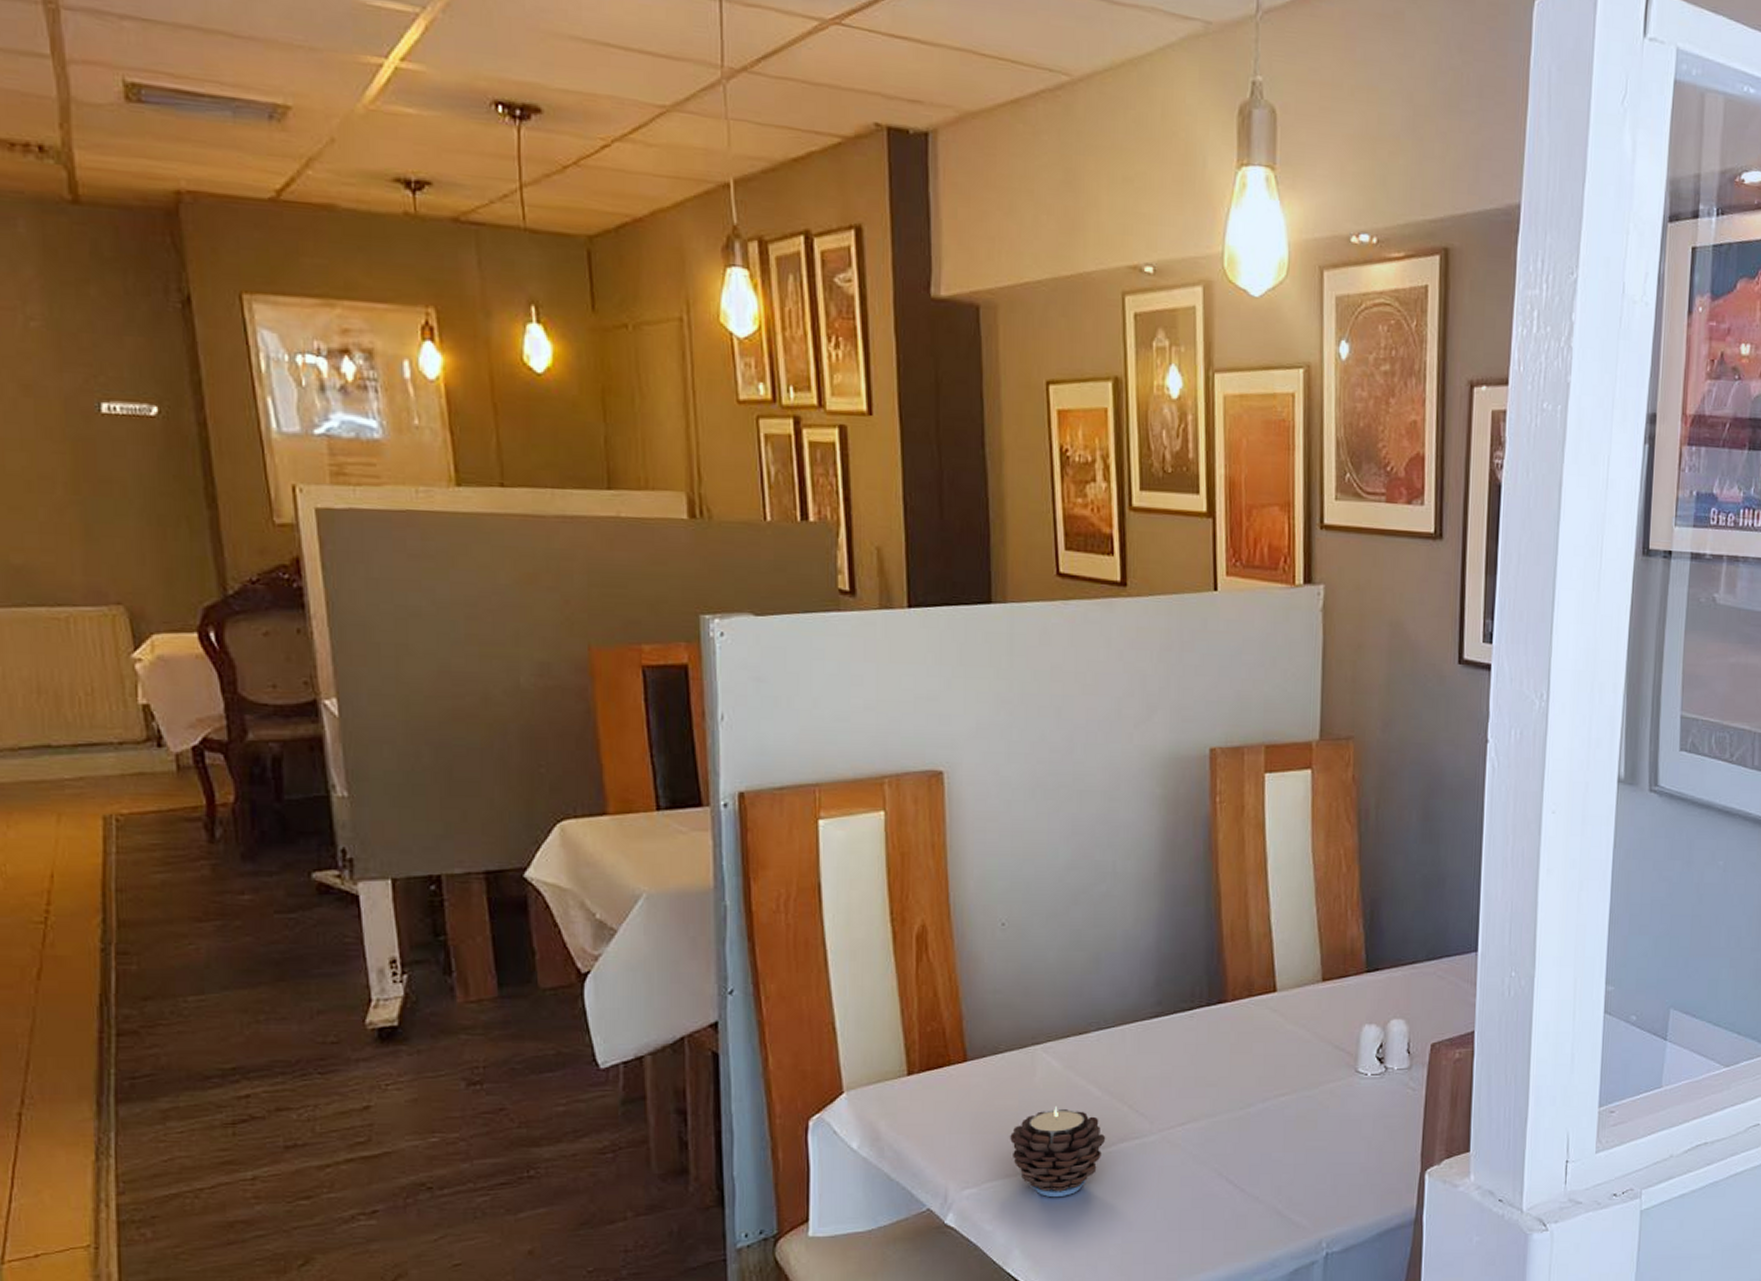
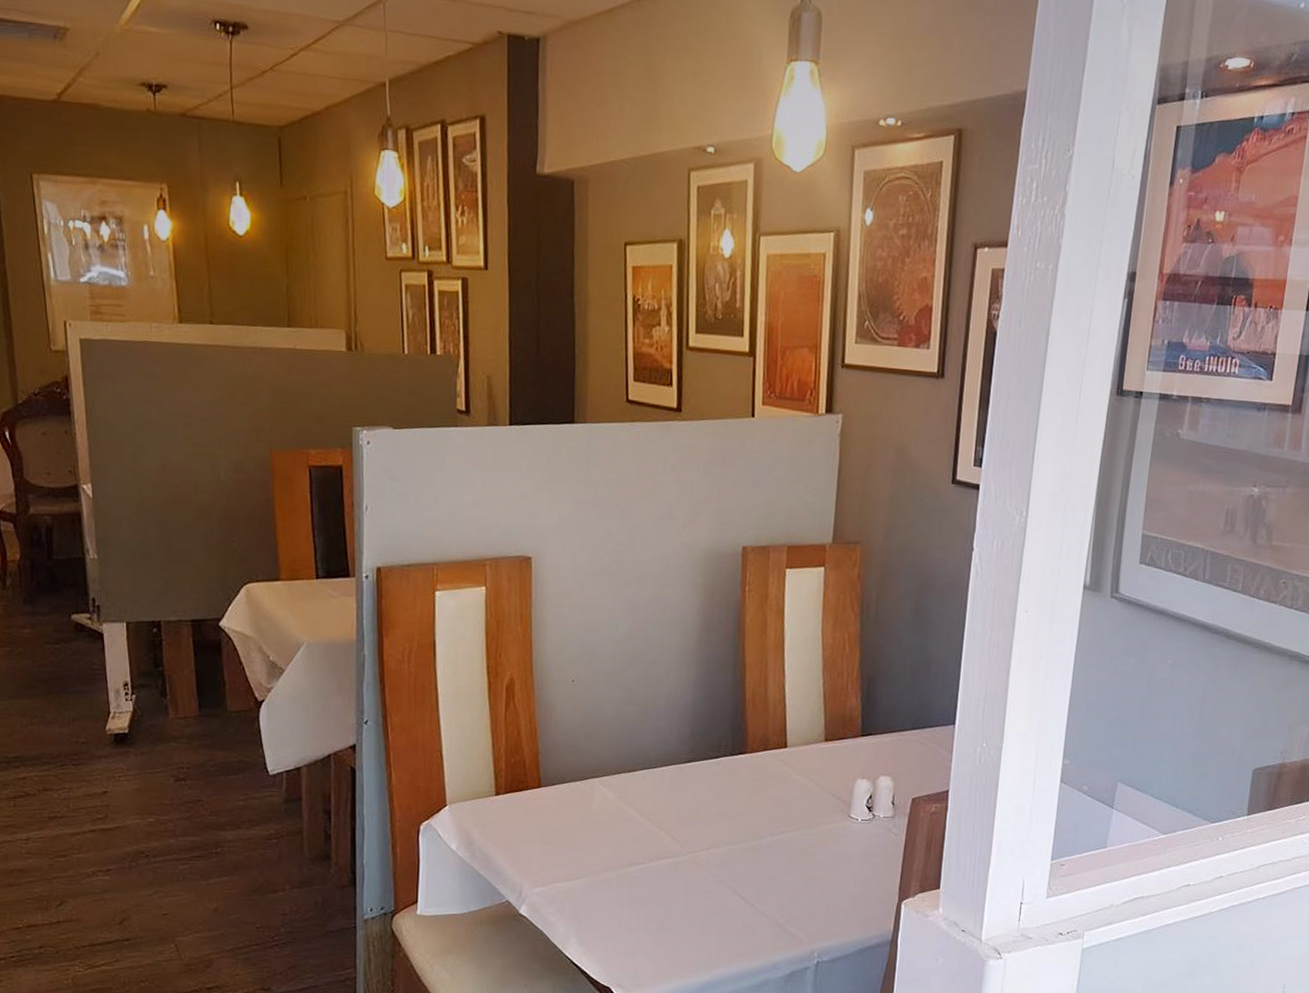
candle: present [1010,1105,1106,1197] -> none [572,827,646,899]

